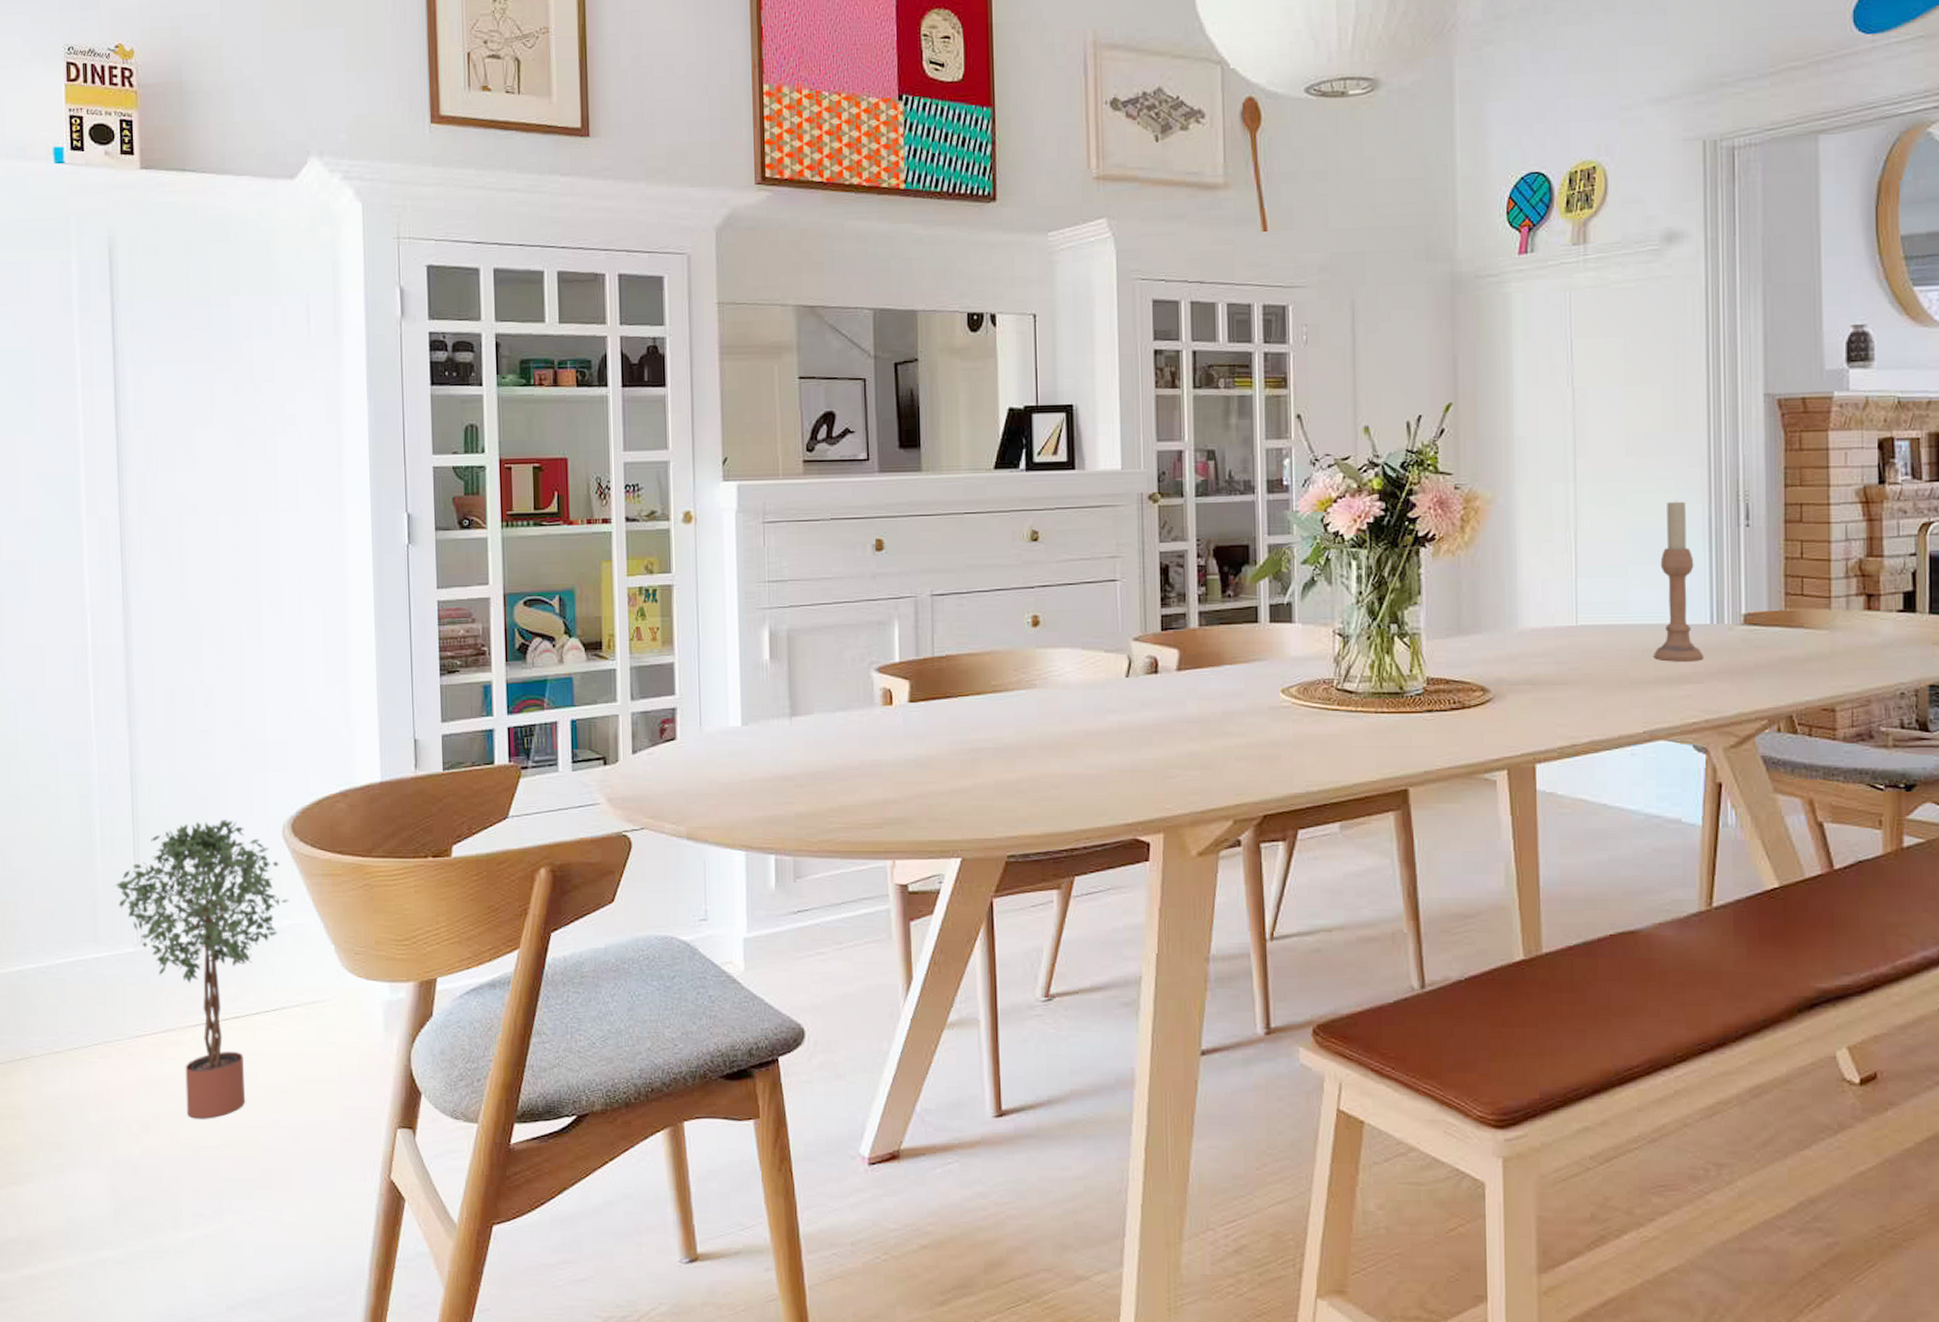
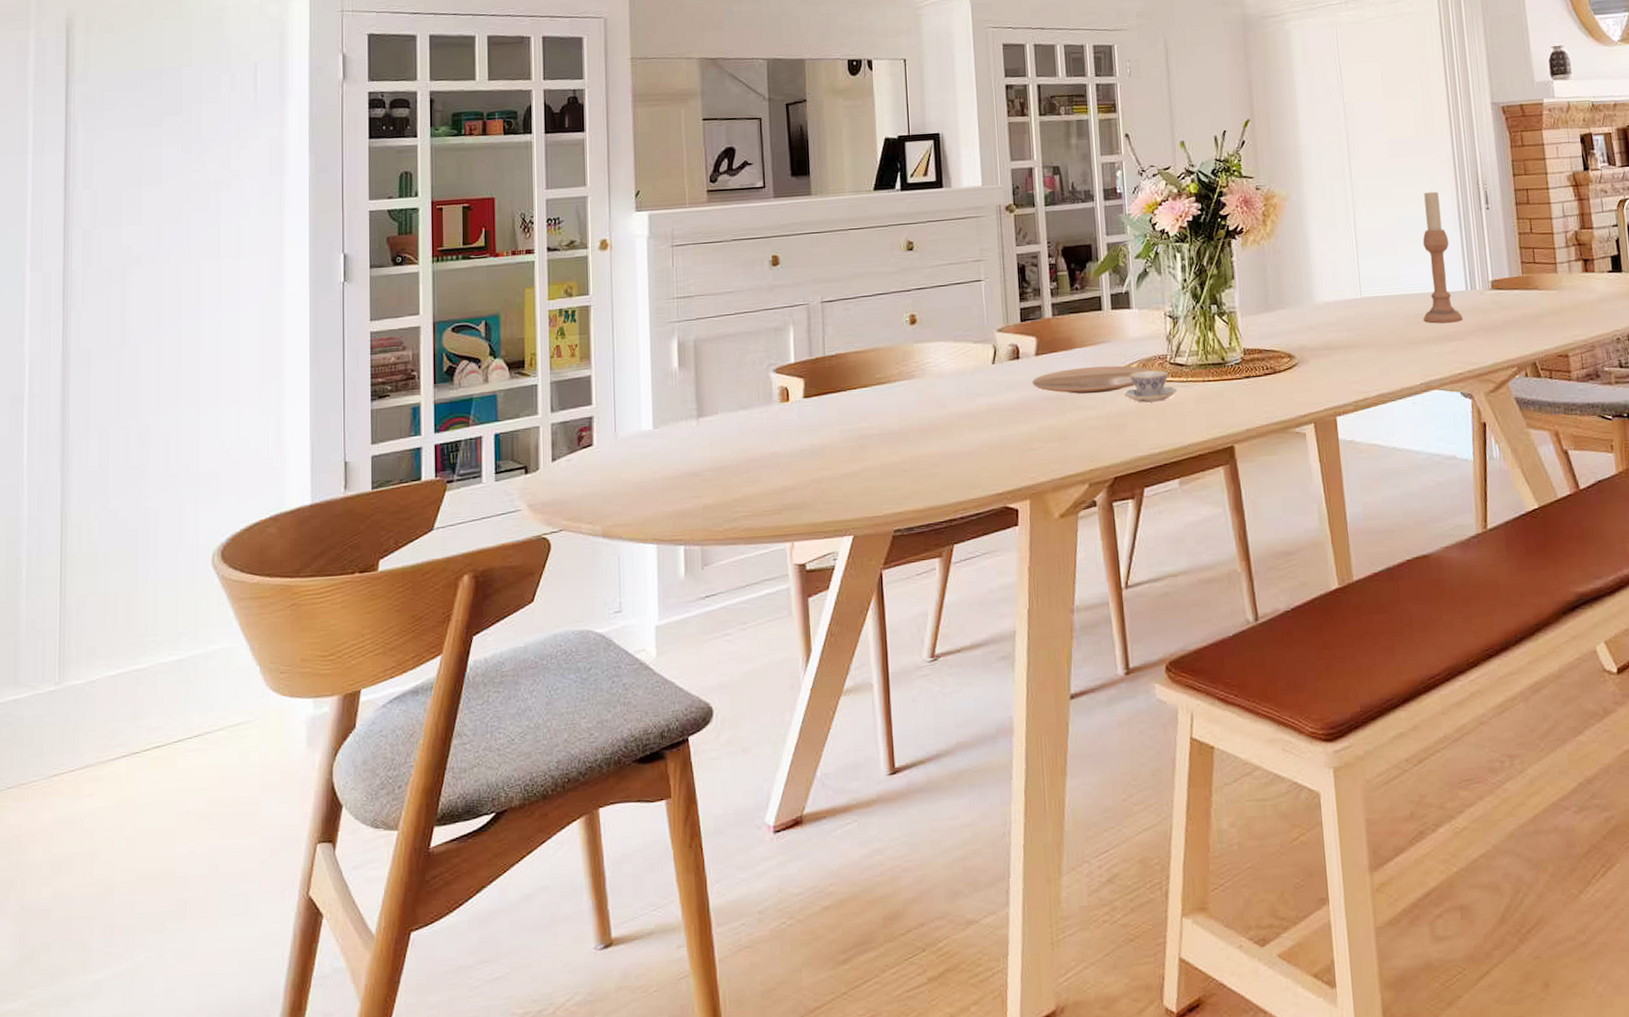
potted tree: present [113,819,289,1119] -> none [37,552,216,855]
plate: none [1172,688,1315,719] -> present [1032,365,1153,394]
teacup: none [1279,696,1344,733] -> present [1123,370,1177,403]

